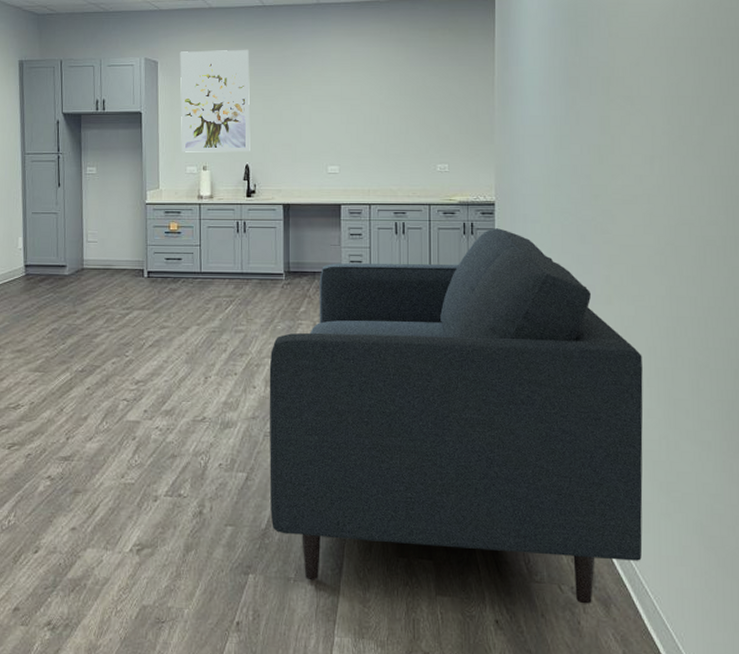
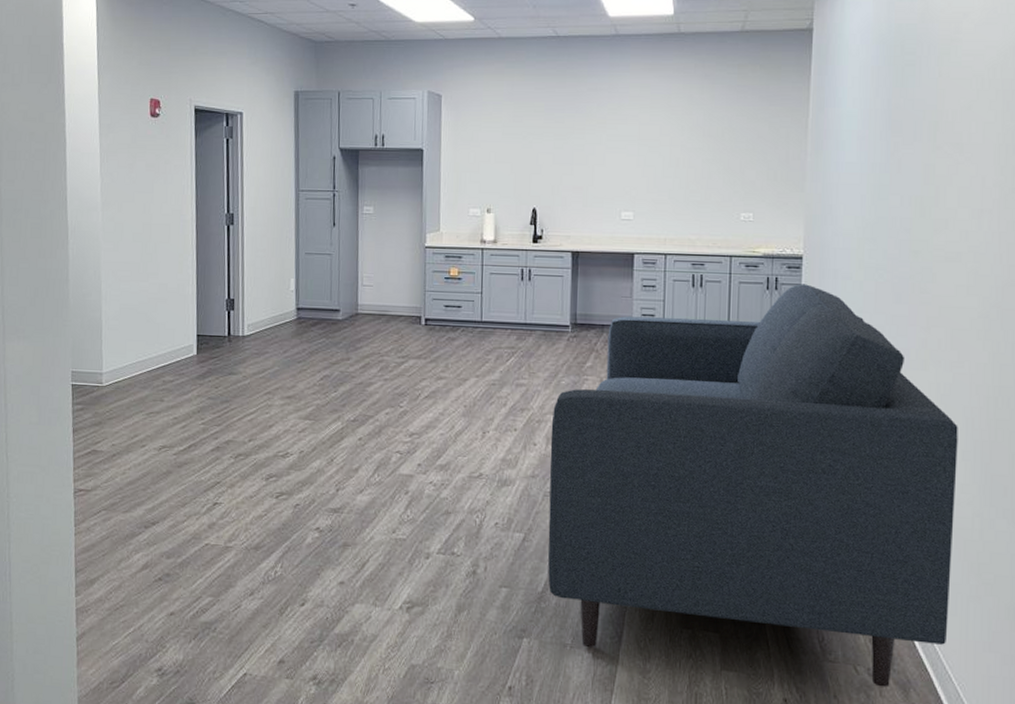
wall art: present [180,50,250,153] -> none [464,84,540,194]

